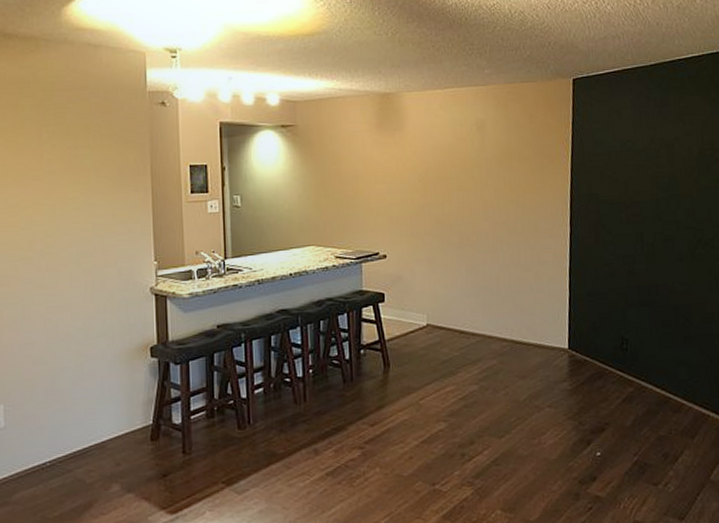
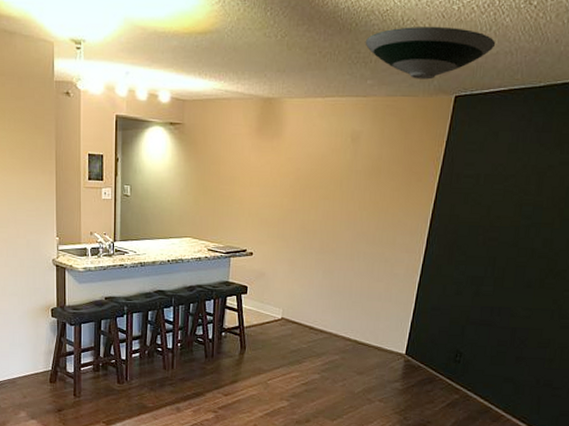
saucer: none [477,17,602,66] -> present [365,27,496,80]

